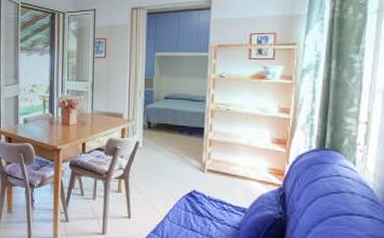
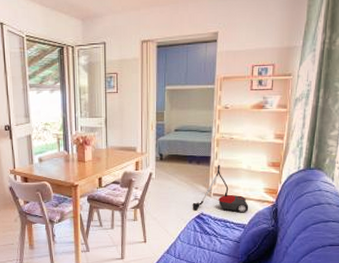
vacuum cleaner: none [183,137,250,196] -> present [192,164,249,214]

